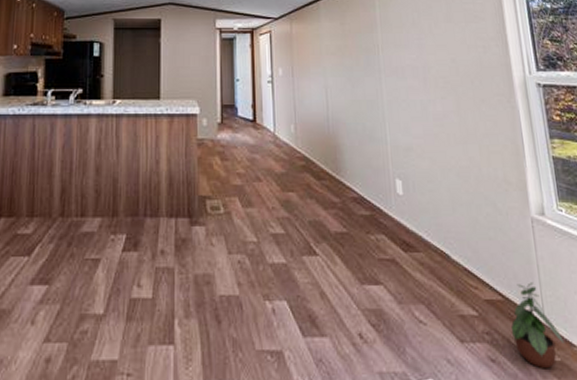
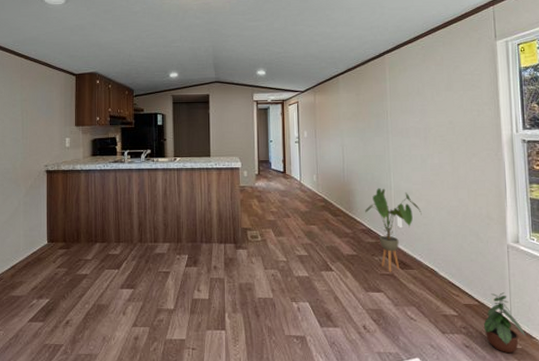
house plant: none [356,143,426,256] -> present [365,188,422,272]

